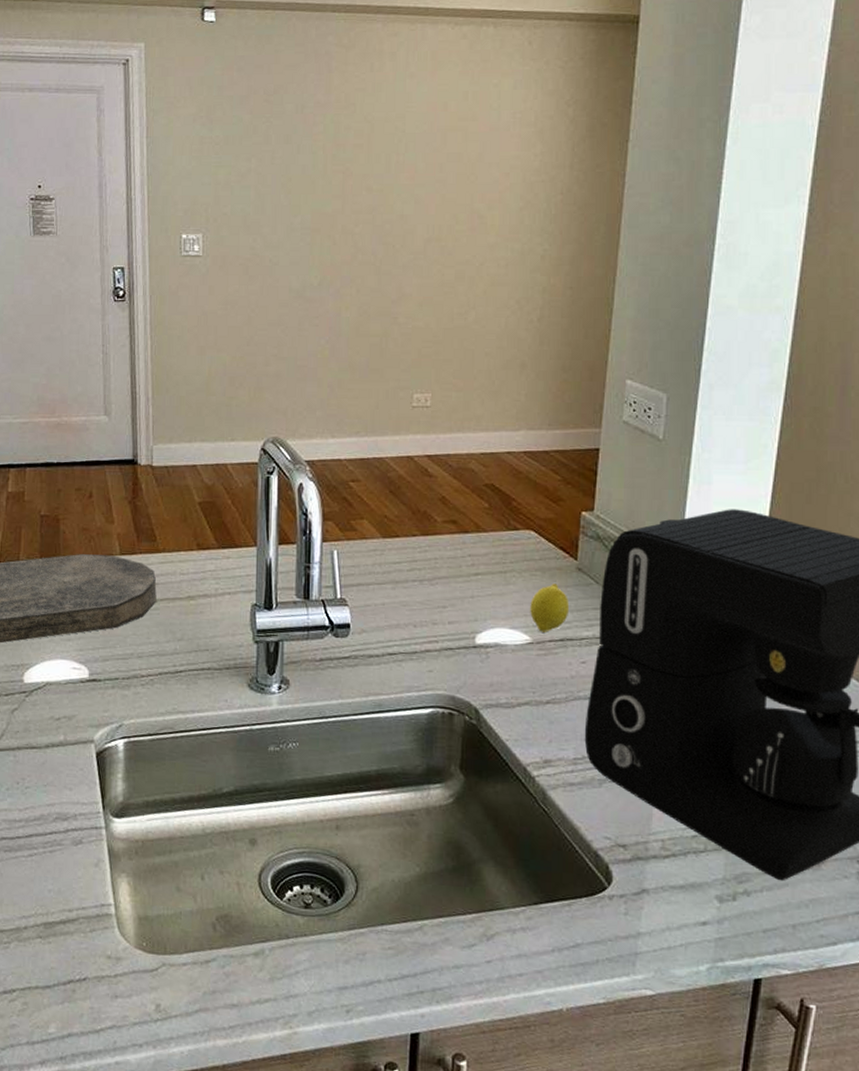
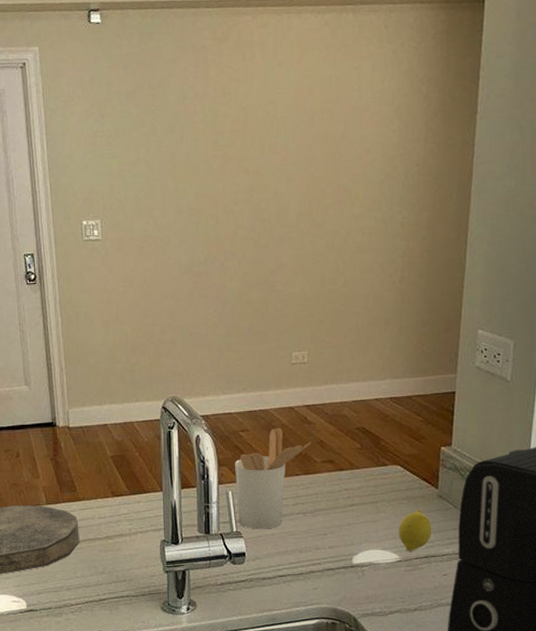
utensil holder: none [342,480,432,598] -> present [235,428,311,529]

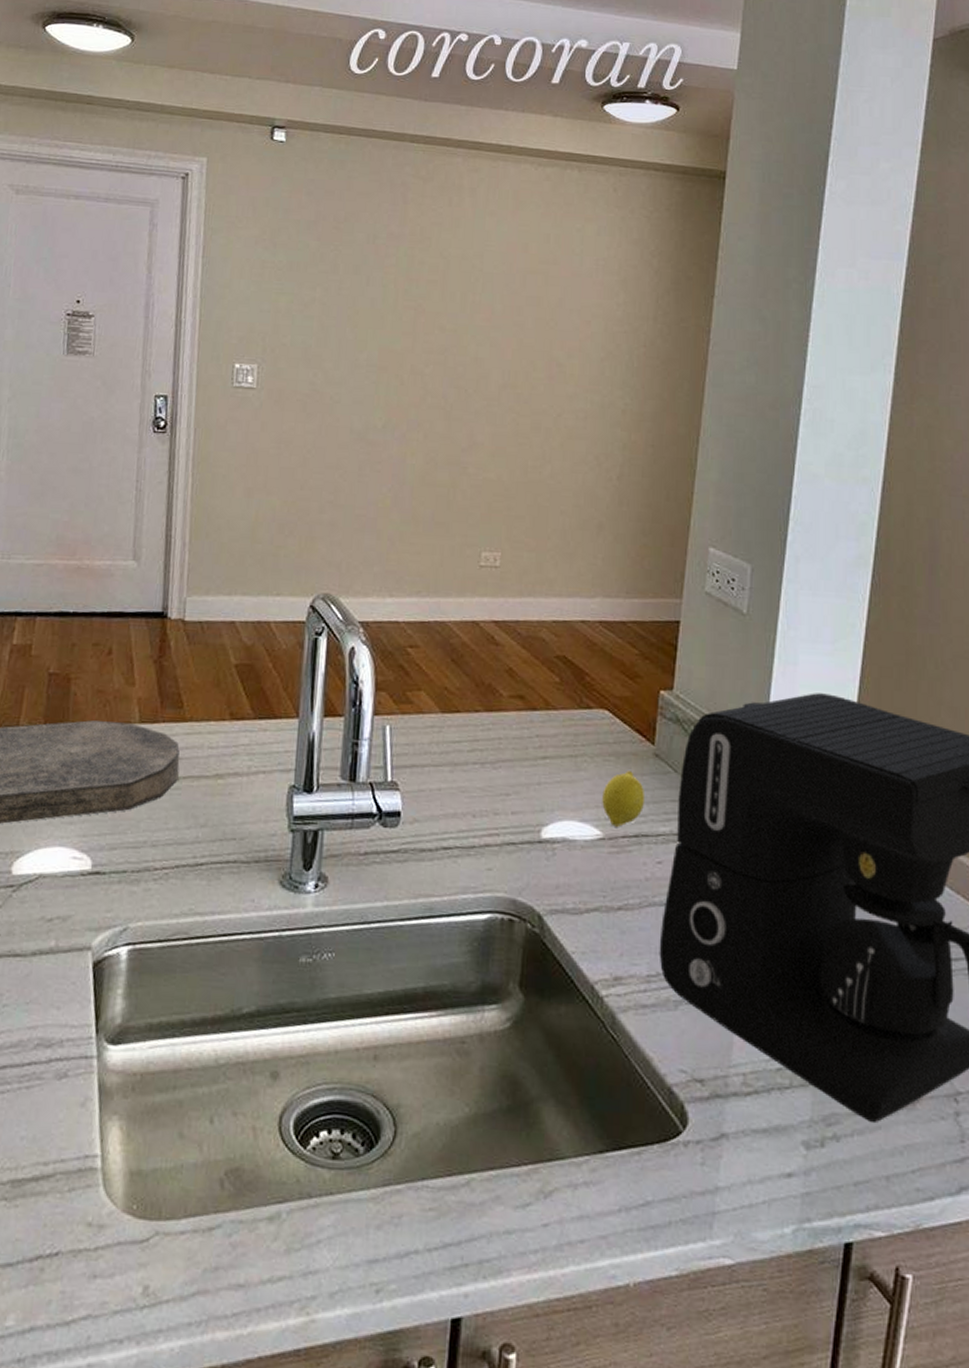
utensil holder: present [235,428,311,529] -> none [395,647,498,782]

